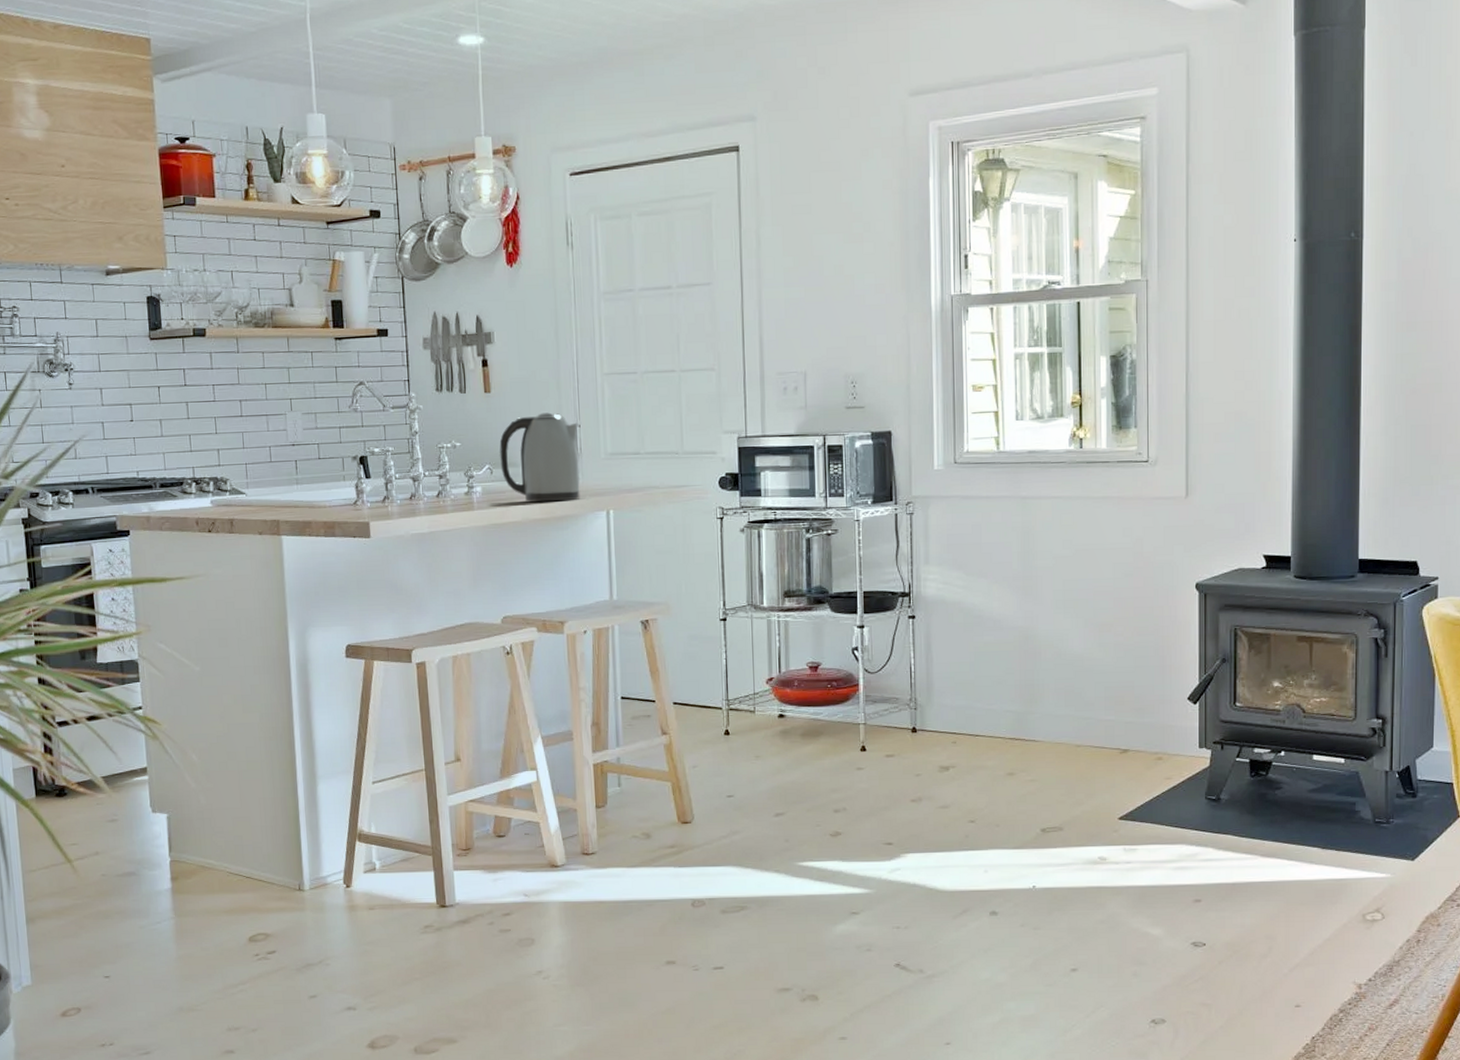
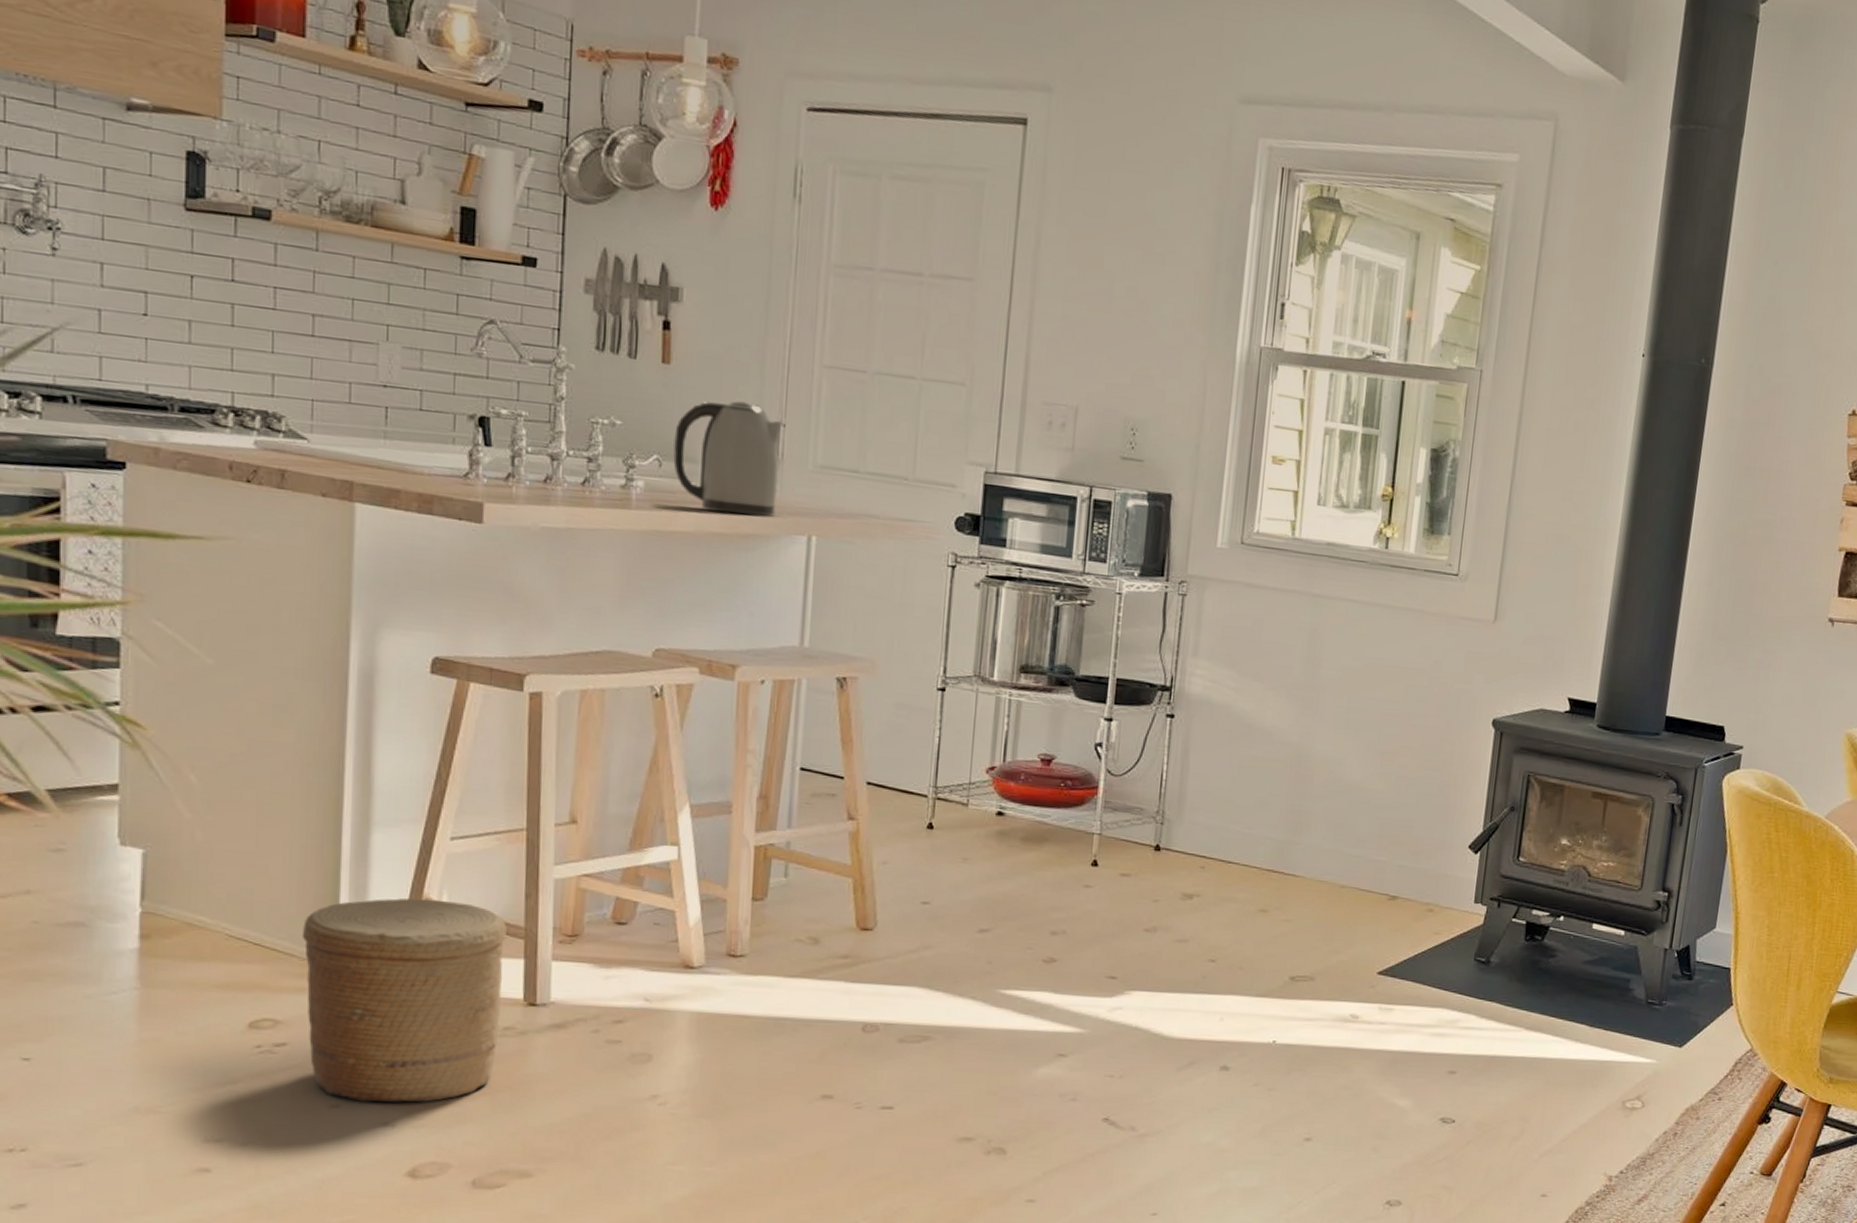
basket: none [277,831,422,992] -> present [301,898,507,1103]

